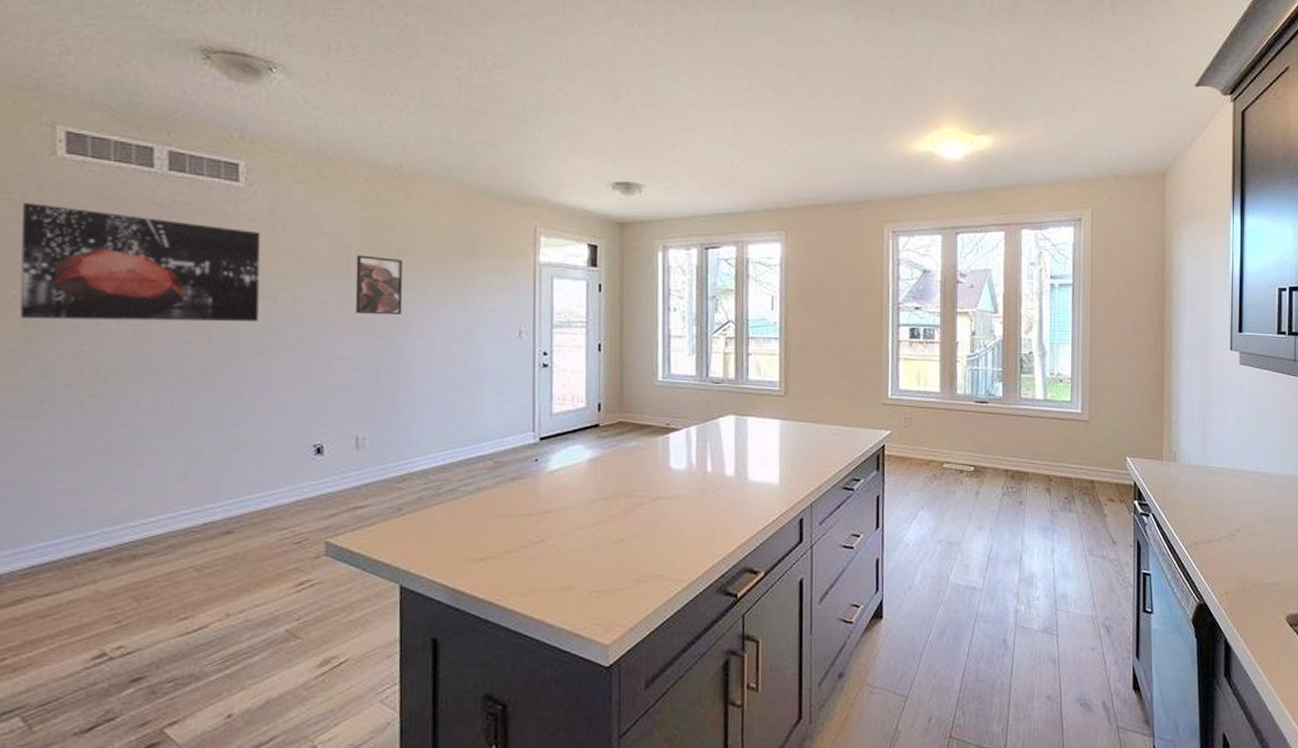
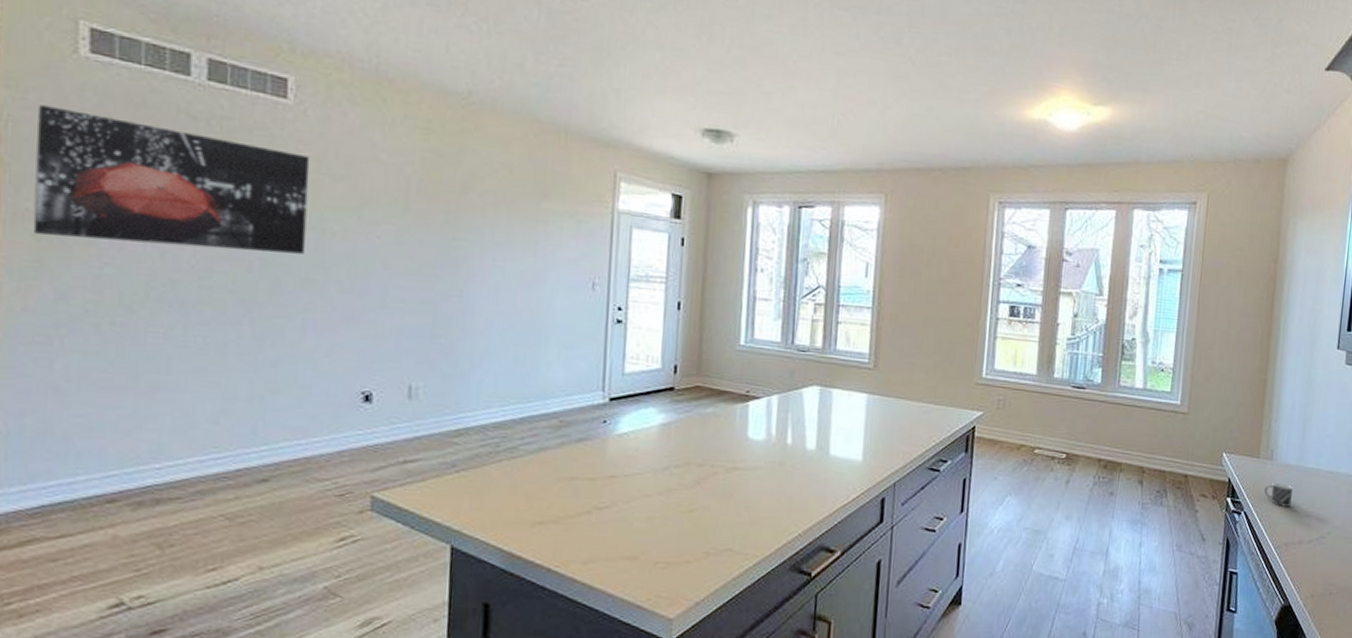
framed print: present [355,255,403,314] -> none [413,189,468,257]
mug: none [1170,483,1225,509] -> present [1264,482,1318,511]

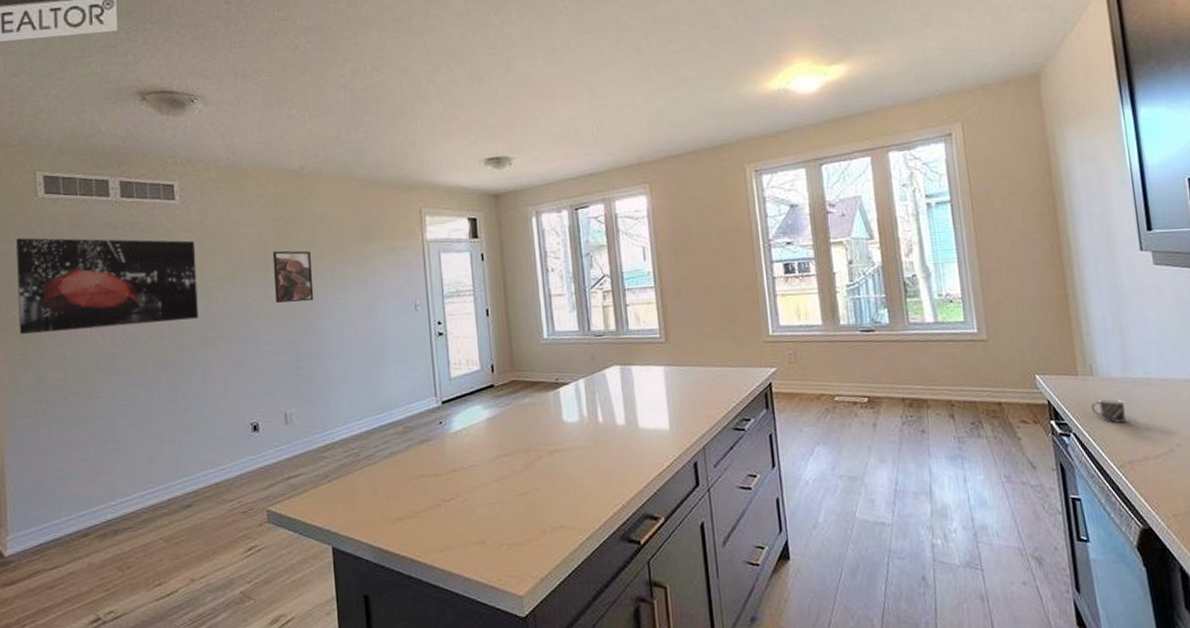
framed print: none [413,189,468,257] -> present [272,250,314,303]

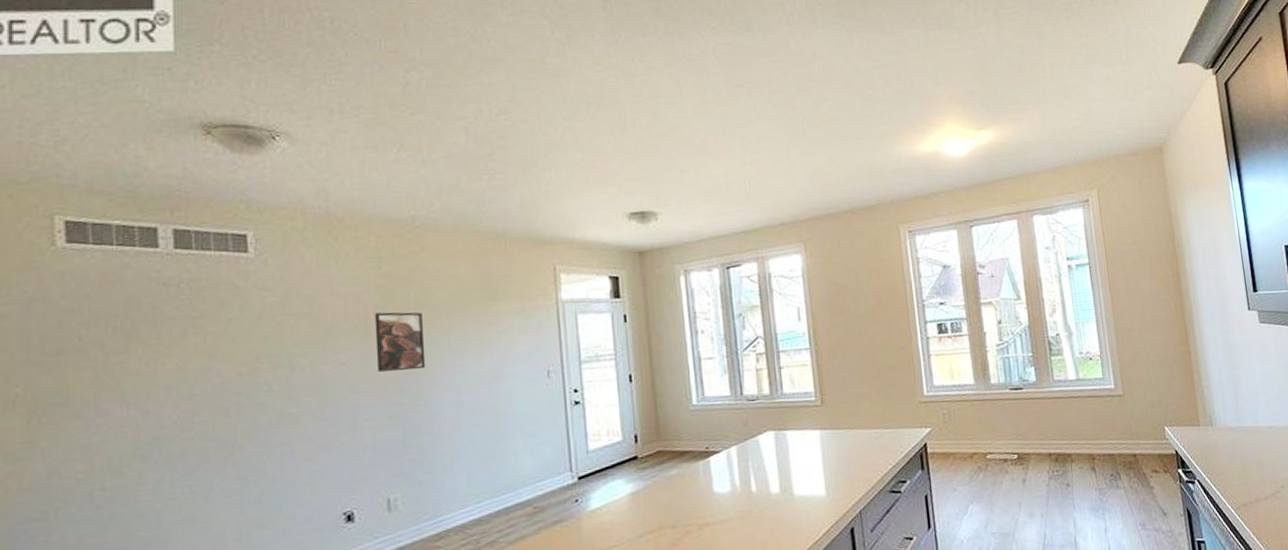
wall art: present [16,238,198,335] -> none [23,296,277,418]
mug: present [1091,398,1159,423] -> none [1211,446,1267,469]

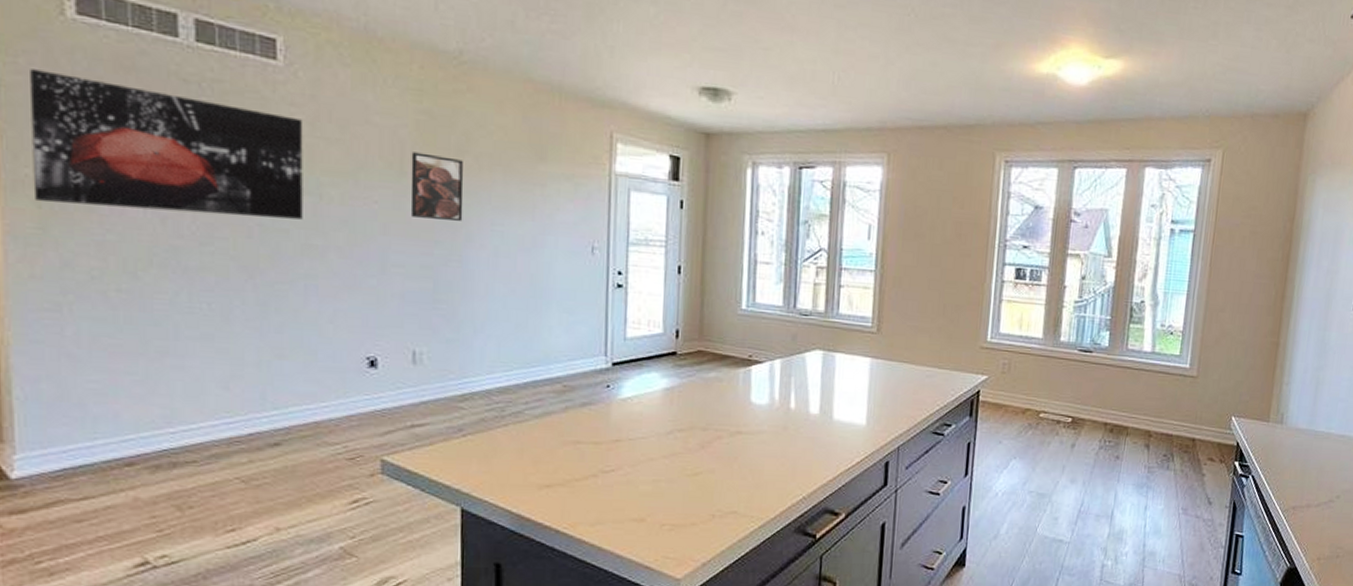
wall art: none [23,296,277,418] -> present [30,69,303,220]

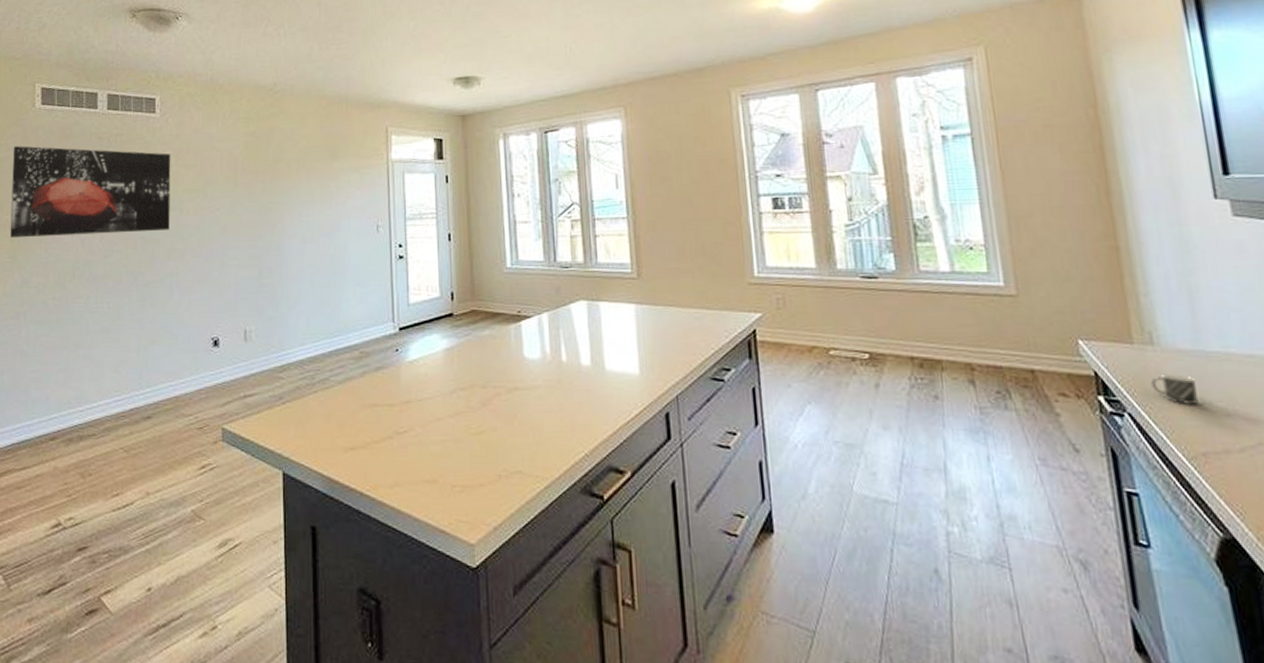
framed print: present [410,152,464,221] -> none [242,166,279,218]
mug: none [1273,446,1328,474] -> present [1151,373,1243,408]

